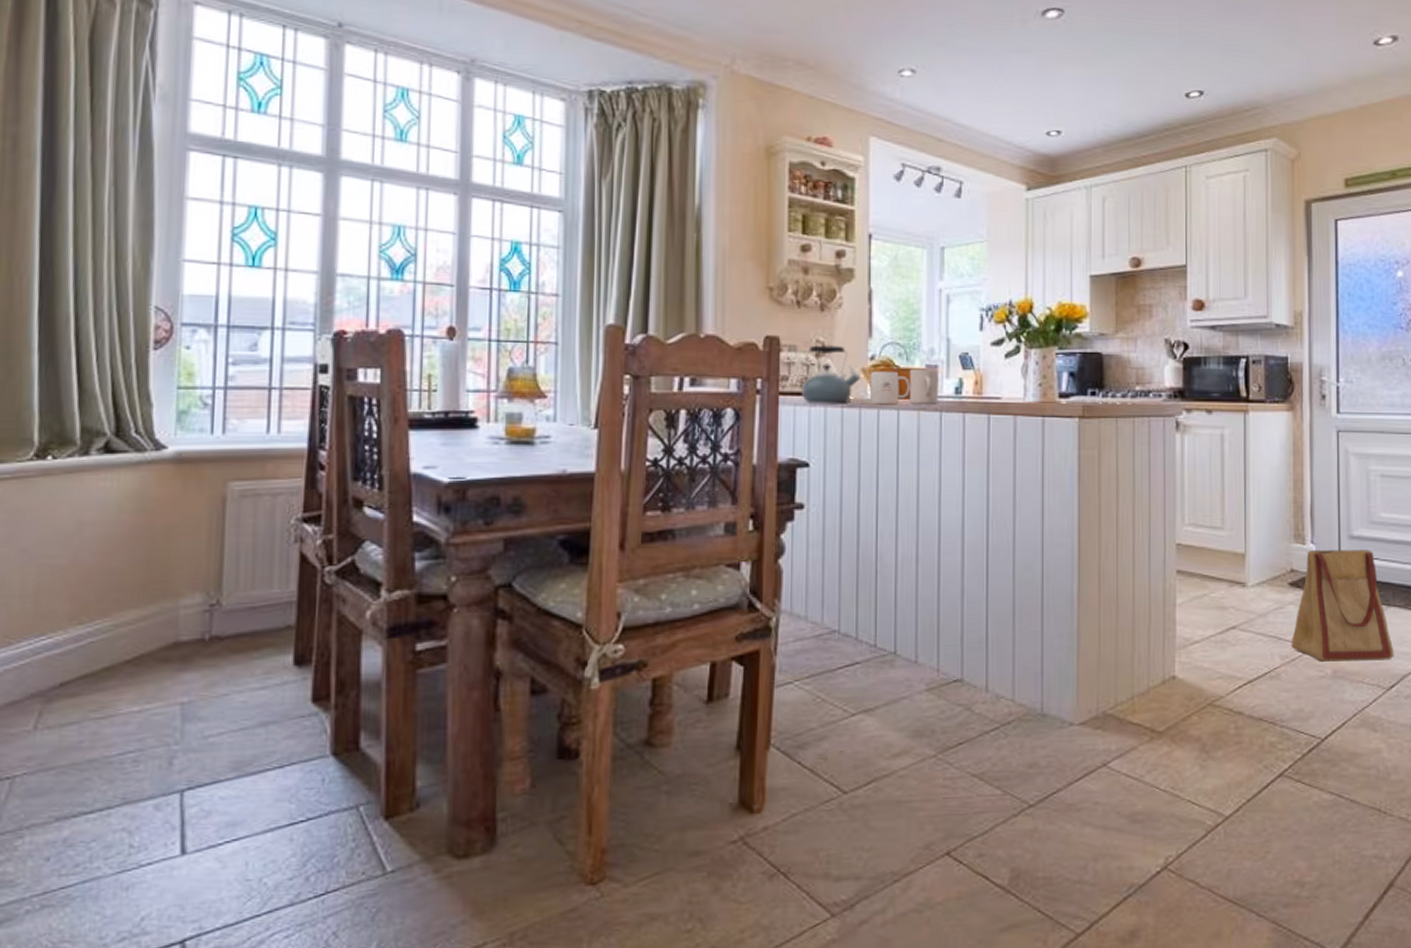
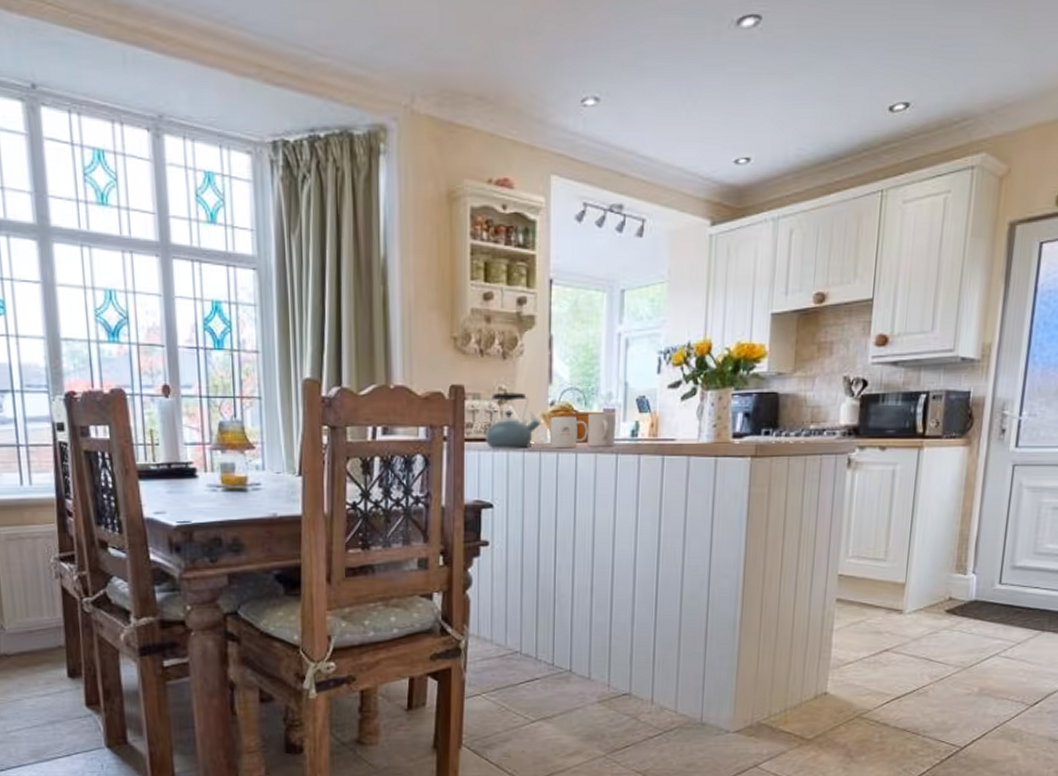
shopping bag: present [1291,550,1394,662] -> none [941,579,1043,681]

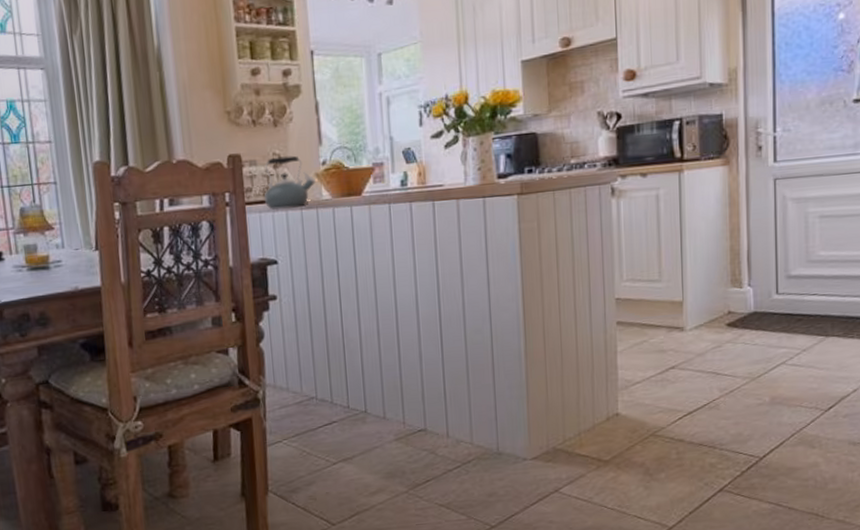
mug: present [549,416,588,449] -> none [323,172,360,204]
cup: present [586,413,615,448] -> none [358,166,386,201]

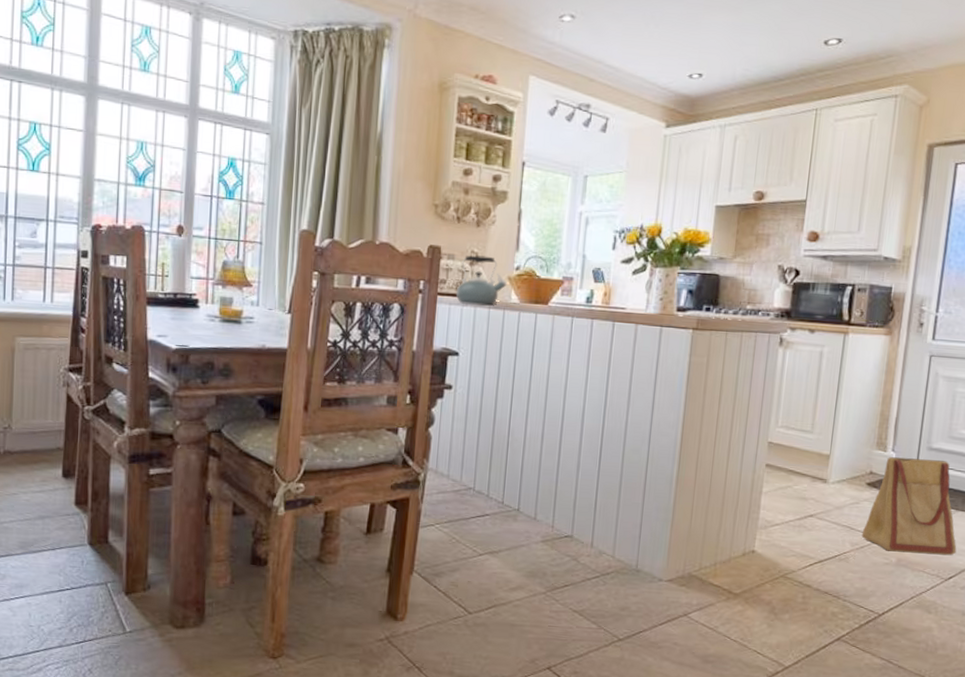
shopping bag: none [729,287,833,391] -> present [861,457,957,556]

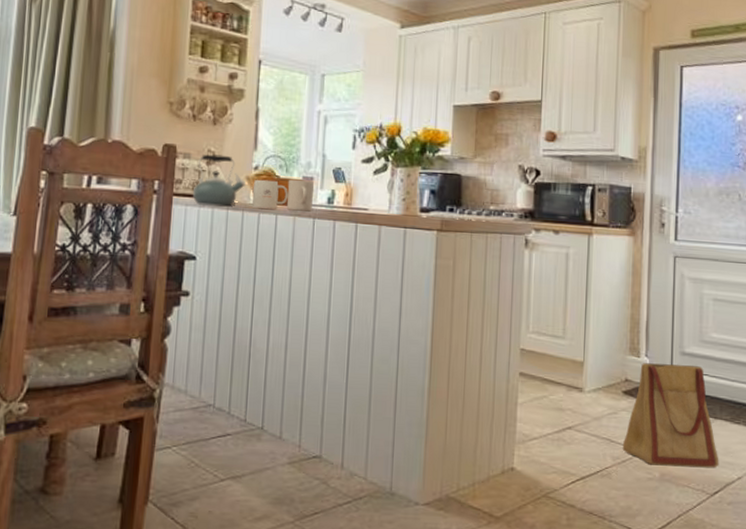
mug: none [512,279,548,309] -> present [252,179,288,210]
cup: none [546,279,573,312] -> present [286,179,314,213]

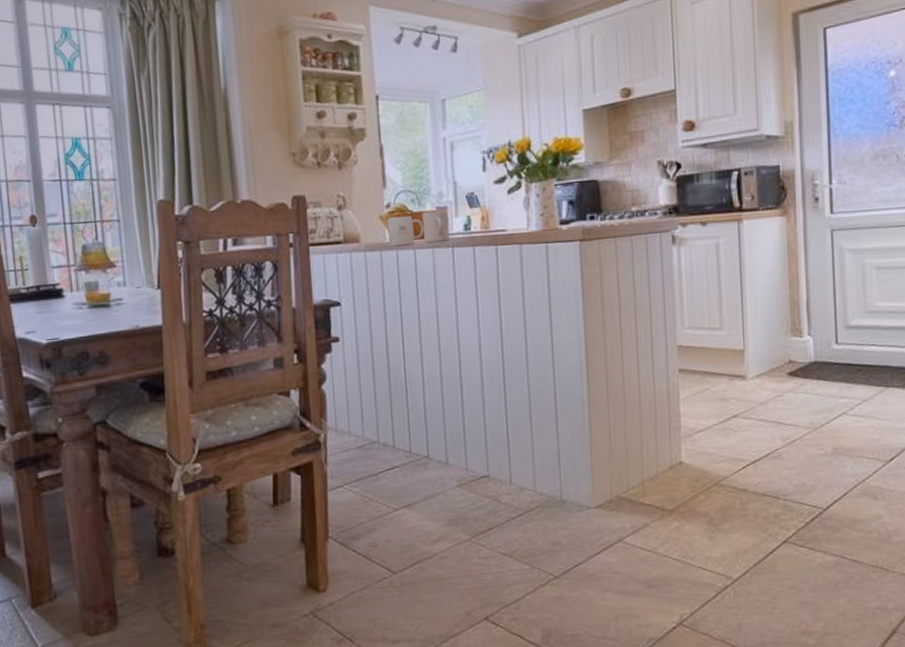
kettle: present [192,154,245,207] -> none [327,198,379,251]
shopping bag: present [622,363,719,468] -> none [791,337,894,441]

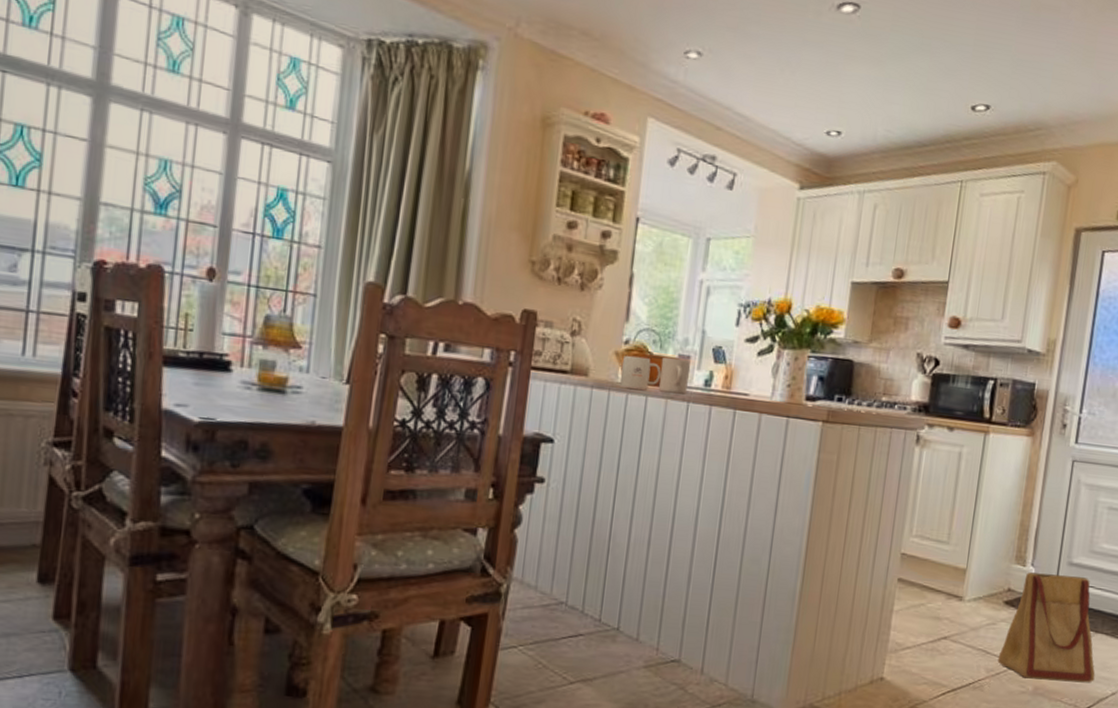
shopping bag: none [791,337,894,441] -> present [997,572,1095,683]

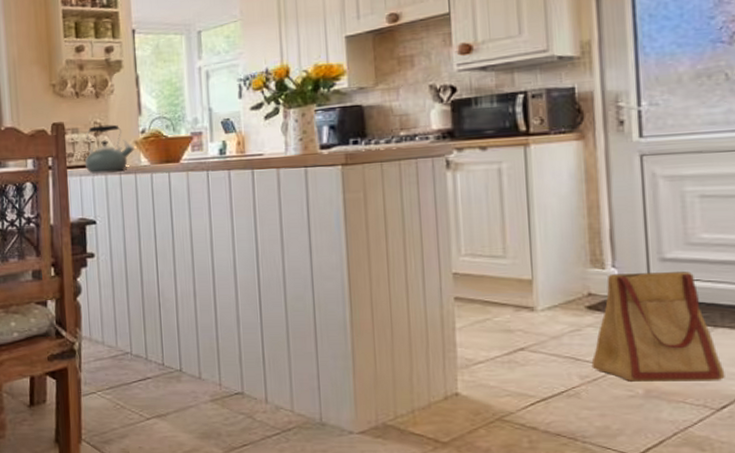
kettle: none [553,323,614,385] -> present [84,124,134,174]
mug: present [619,355,661,391] -> none [142,140,179,170]
cup: present [658,356,690,396] -> none [176,135,204,168]

